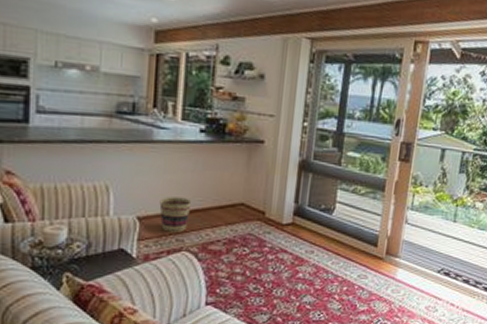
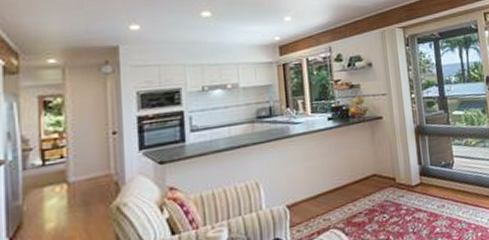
basket: present [159,196,192,233] -> none [303,179,332,214]

